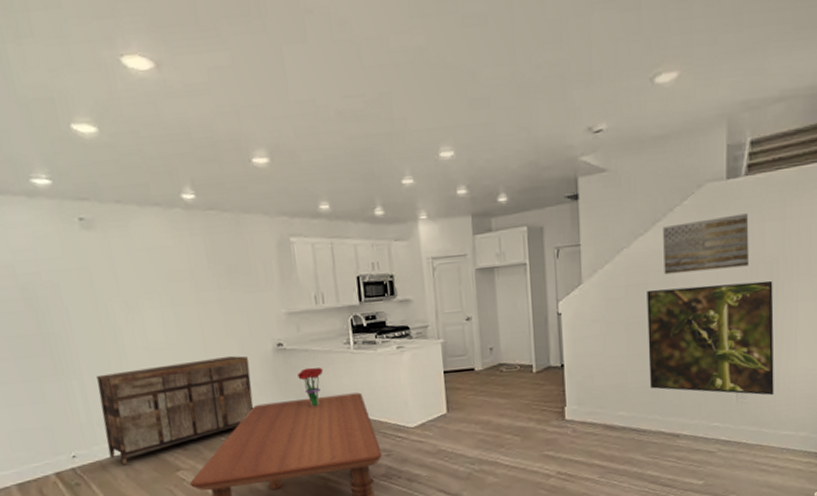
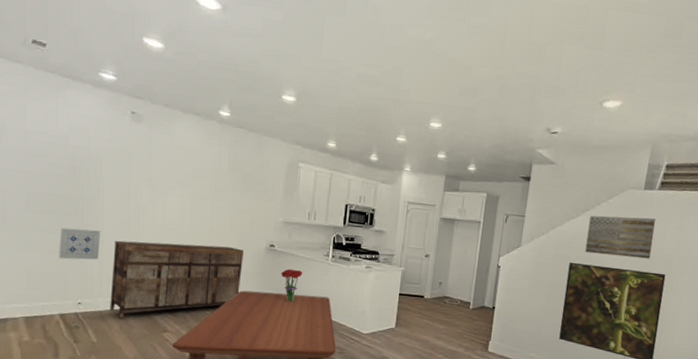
wall art: none [31,367,83,410] -> present [59,227,101,260]

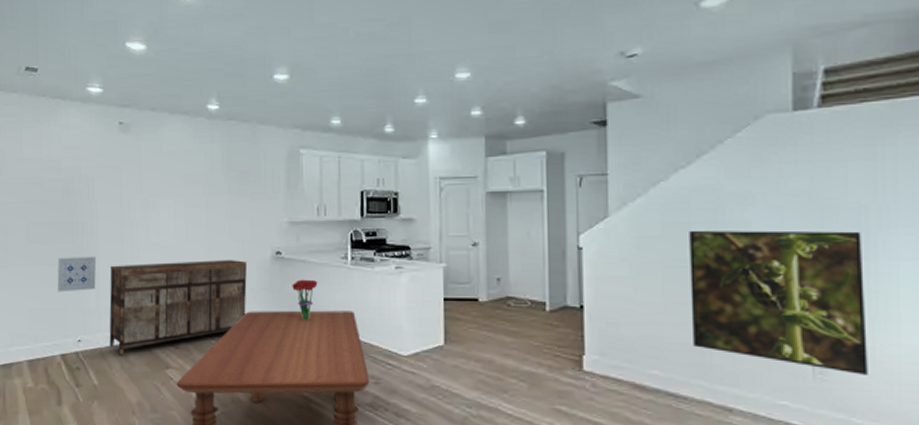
wall art: present [585,215,656,259] -> none [710,150,826,214]

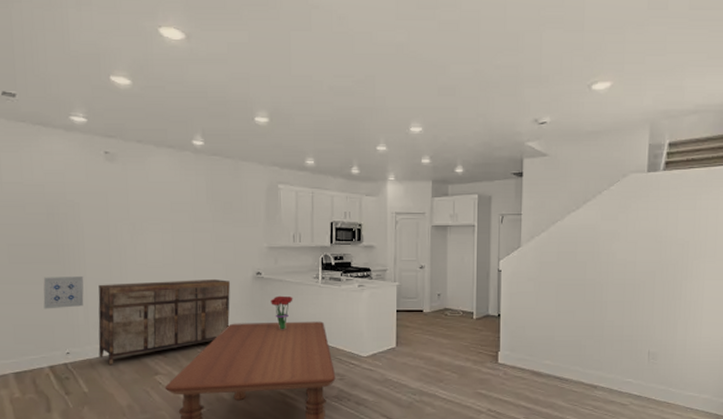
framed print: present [689,230,868,375] -> none [573,258,684,359]

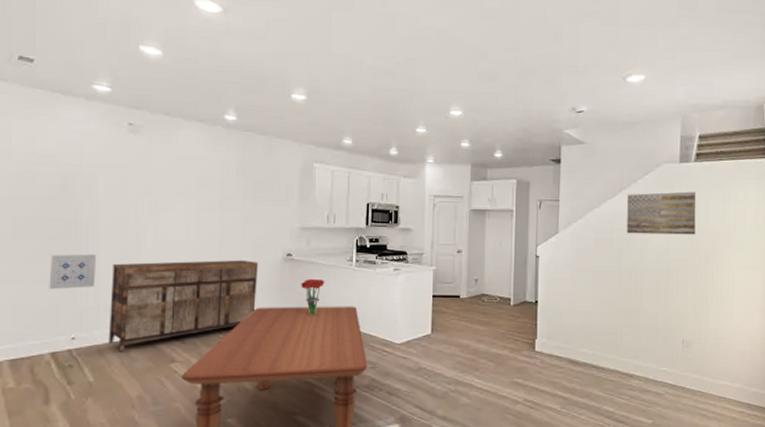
wall art: none [591,202,665,246] -> present [626,191,696,235]

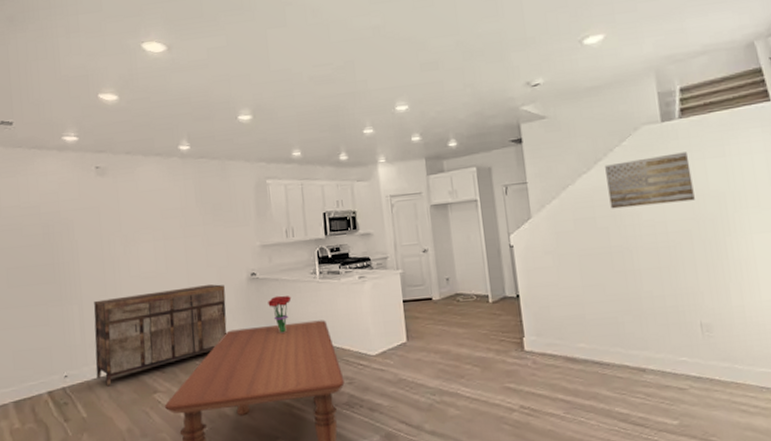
wall art: present [49,253,97,290] -> none [40,293,80,332]

